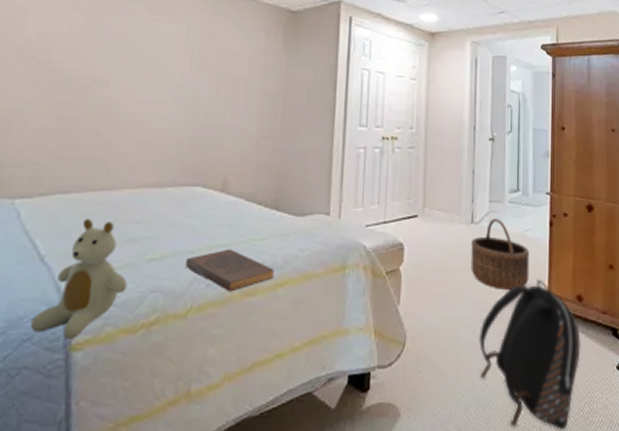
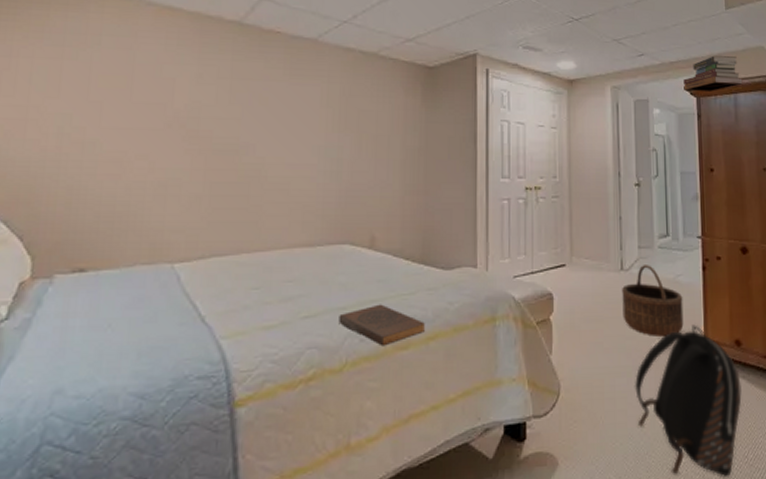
stuffed bear: present [29,218,128,341] -> none [195,279,284,397]
books: none [540,17,596,52] -> present [683,55,743,91]

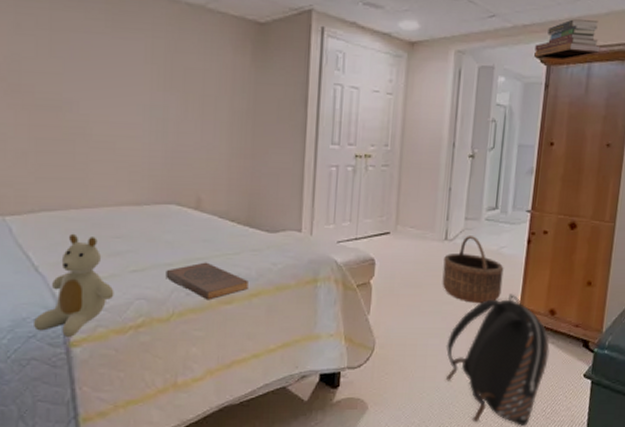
stuffed bear: none [195,279,284,397] -> present [32,233,114,338]

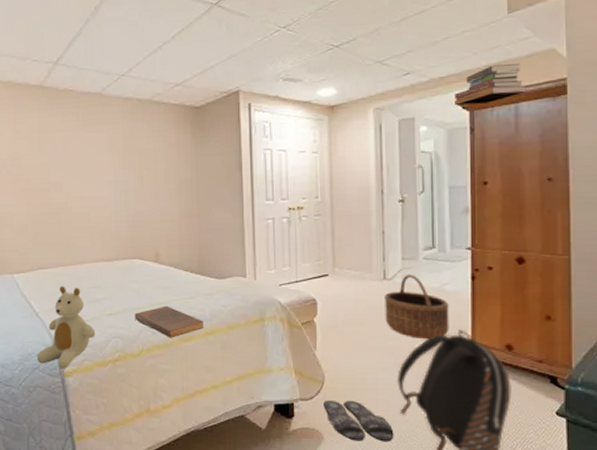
slippers: none [371,367,437,410] -> present [323,399,393,442]

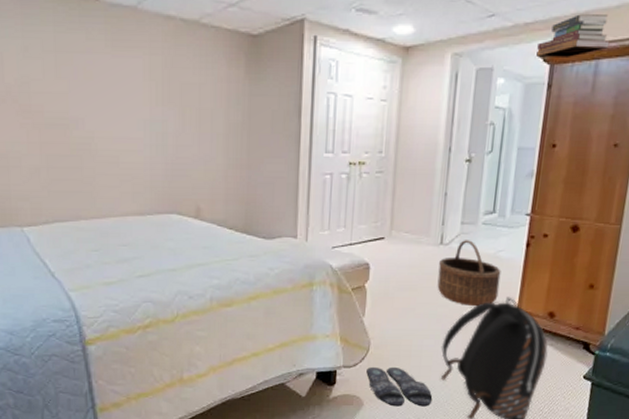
stuffed bear: present [36,285,96,370] -> none [52,242,123,337]
book: present [135,306,204,338] -> none [169,267,247,303]

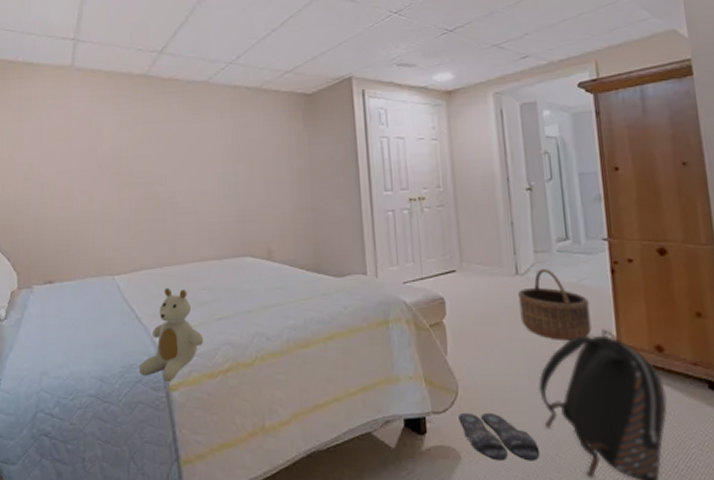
stuffed bear: none [52,242,123,337] -> present [138,287,204,383]
books: present [536,14,610,57] -> none [576,45,651,88]

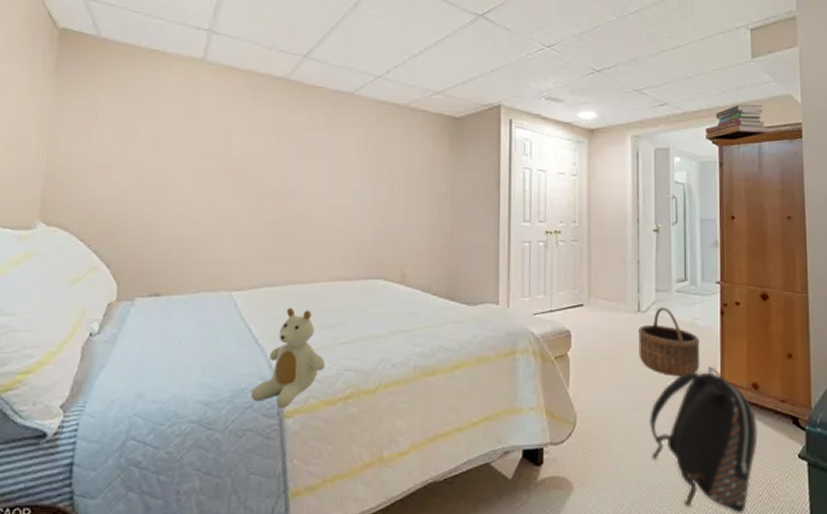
slippers: present [458,412,539,461] -> none [574,443,644,491]
books: none [576,45,651,88] -> present [706,104,768,140]

